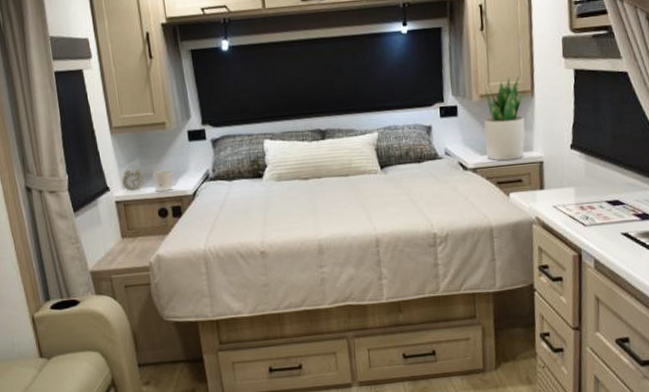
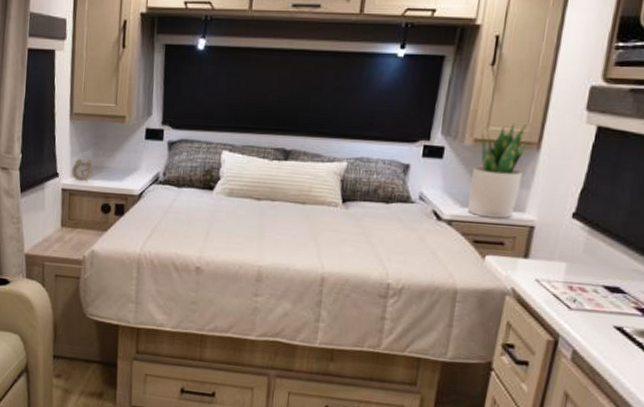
mug: present [152,170,179,192] -> none [102,165,127,187]

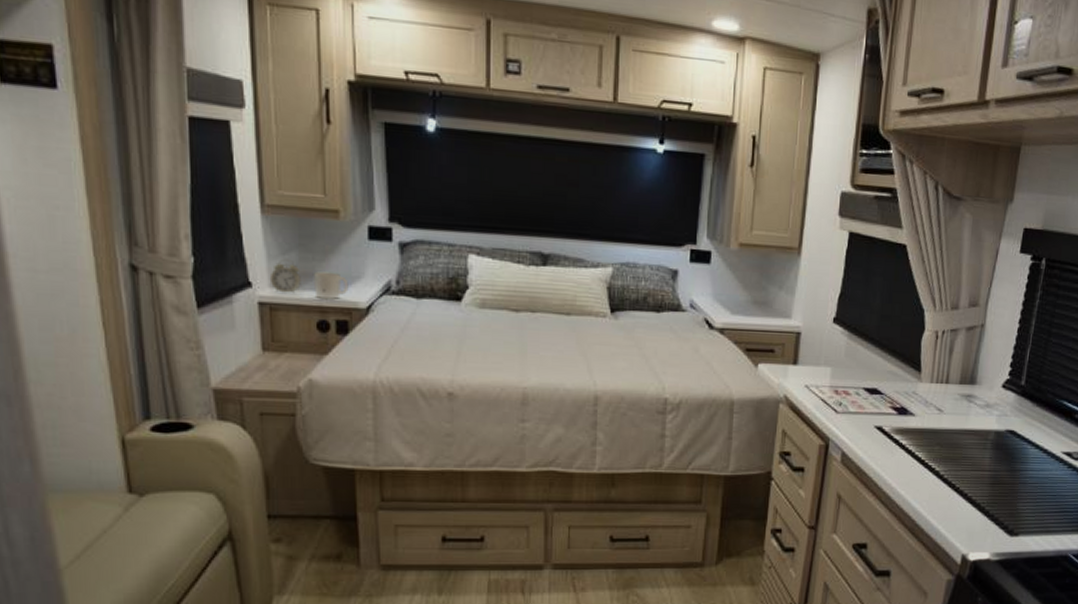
mug: none [102,165,127,187] -> present [314,271,349,299]
planter: present [467,123,529,219] -> none [737,227,791,325]

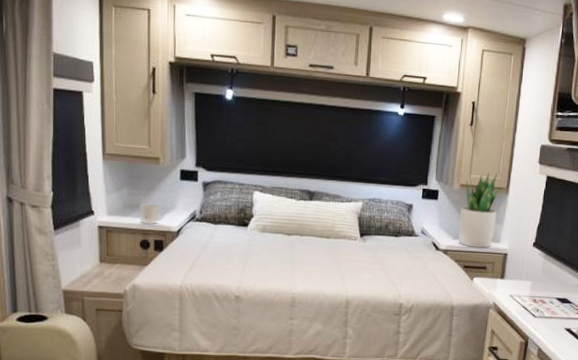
alarm clock: present [269,258,301,294] -> none [107,193,130,220]
planter: none [737,227,791,325] -> present [458,172,501,248]

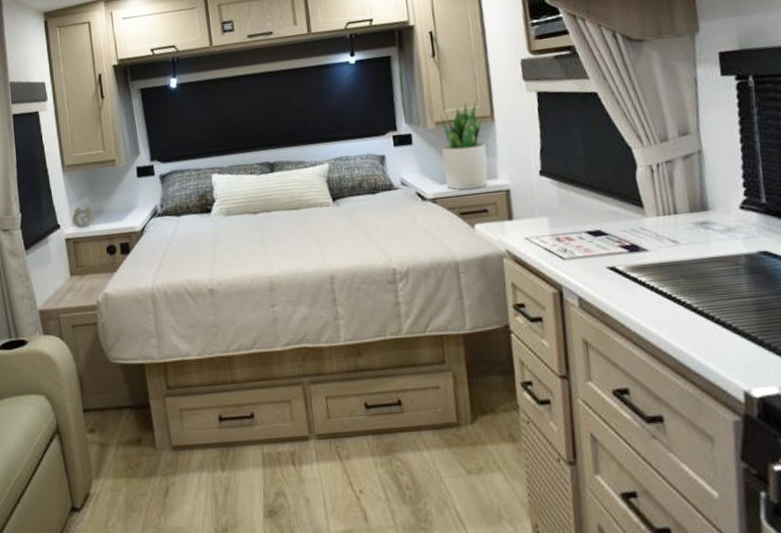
alarm clock: none [107,193,130,220] -> present [71,202,93,229]
mug: present [139,203,165,224] -> none [102,207,127,229]

